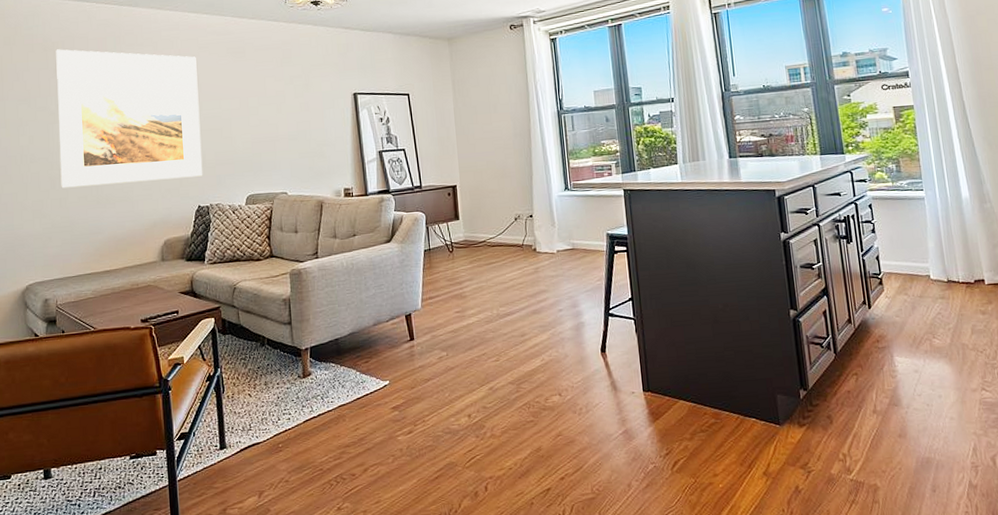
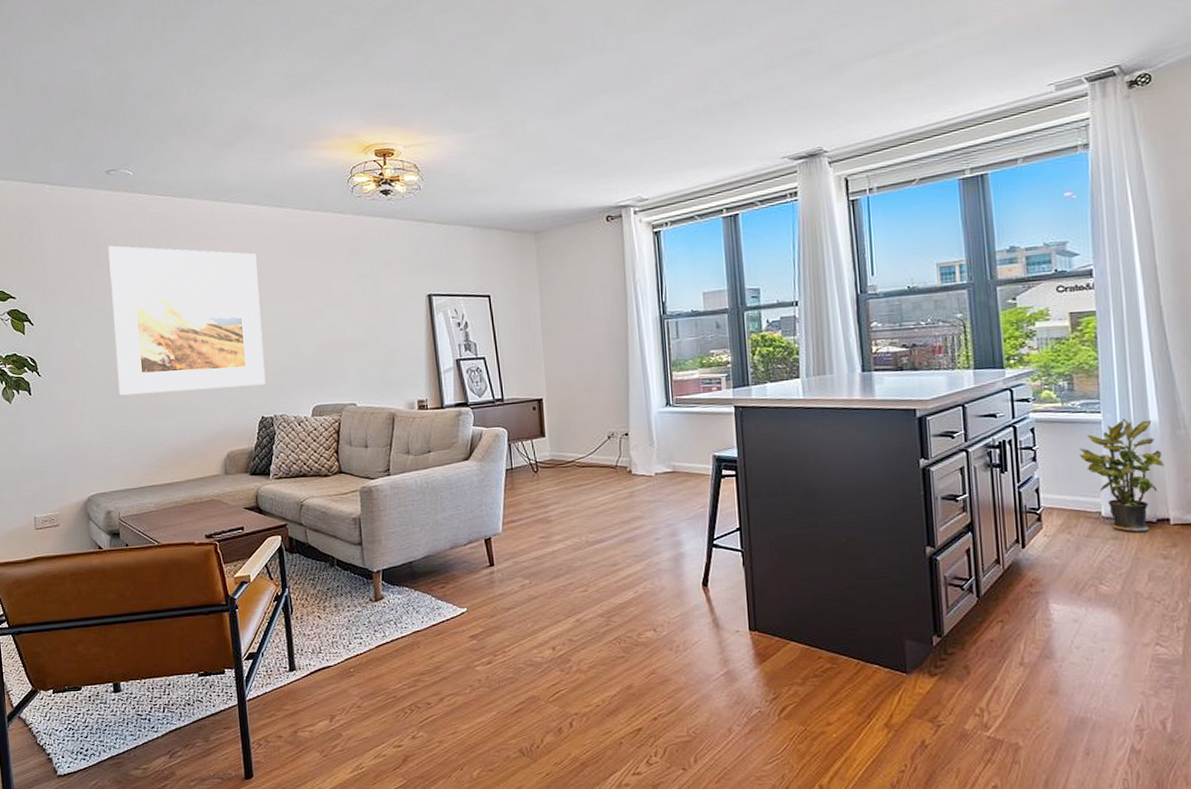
potted plant: none [909,195,976,293] -> present [1079,418,1164,533]

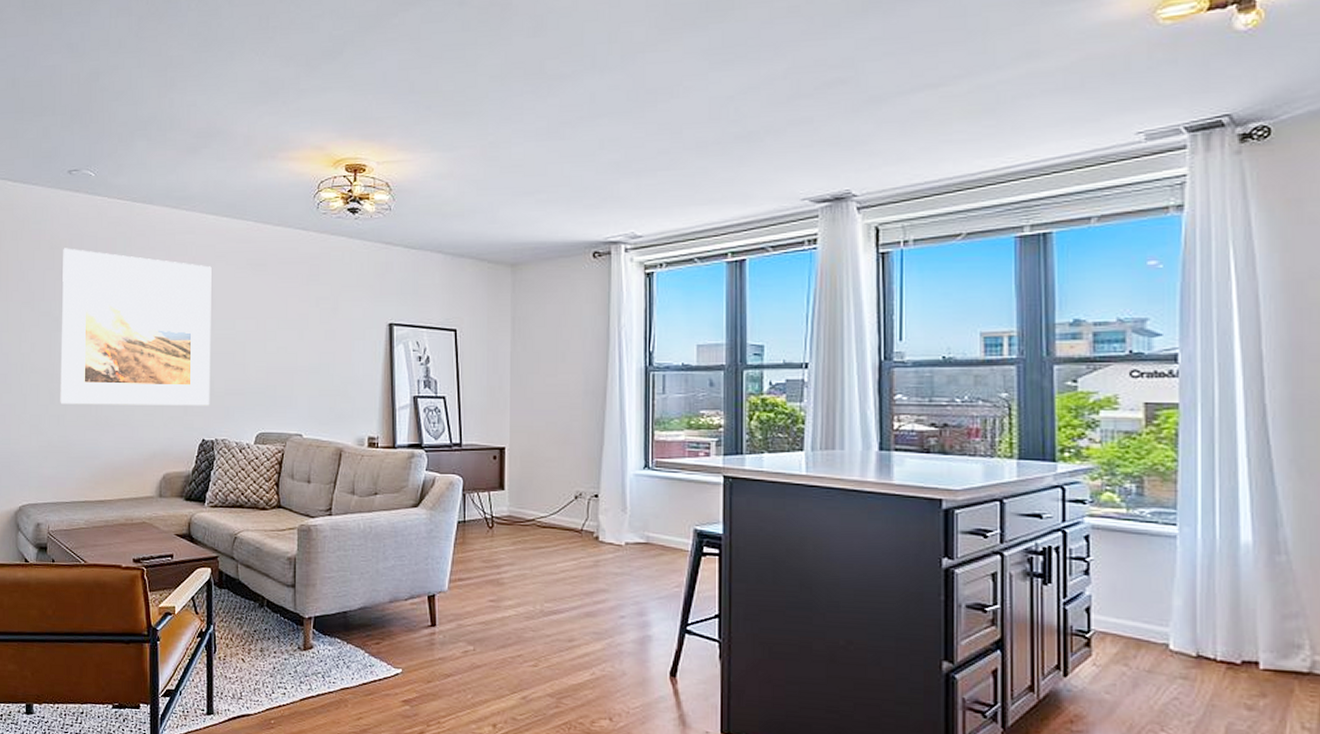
potted plant: present [1079,418,1164,533] -> none [1146,535,1256,675]

